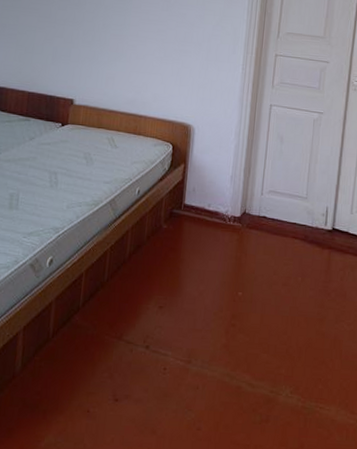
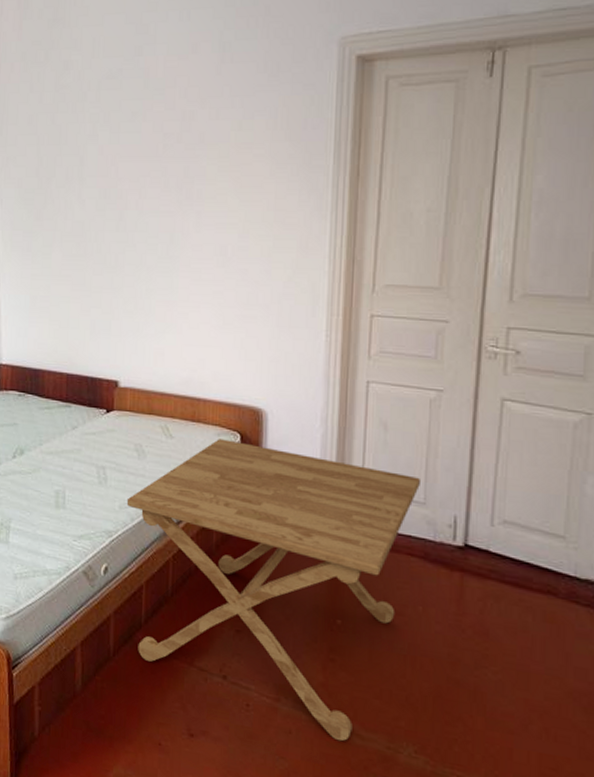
side table: none [73,149,304,391] -> present [126,439,420,742]

